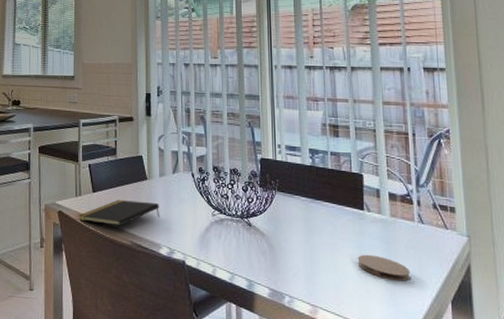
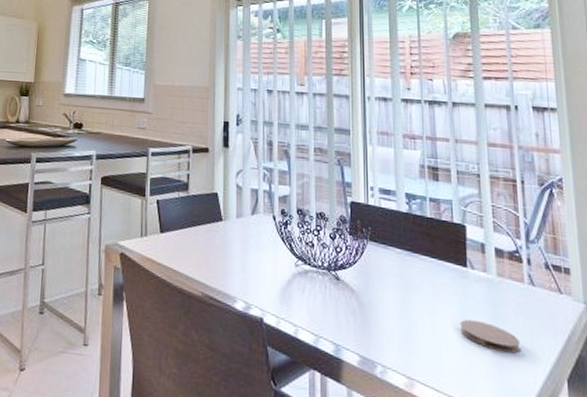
notepad: present [79,200,159,226] -> none [143,243,235,274]

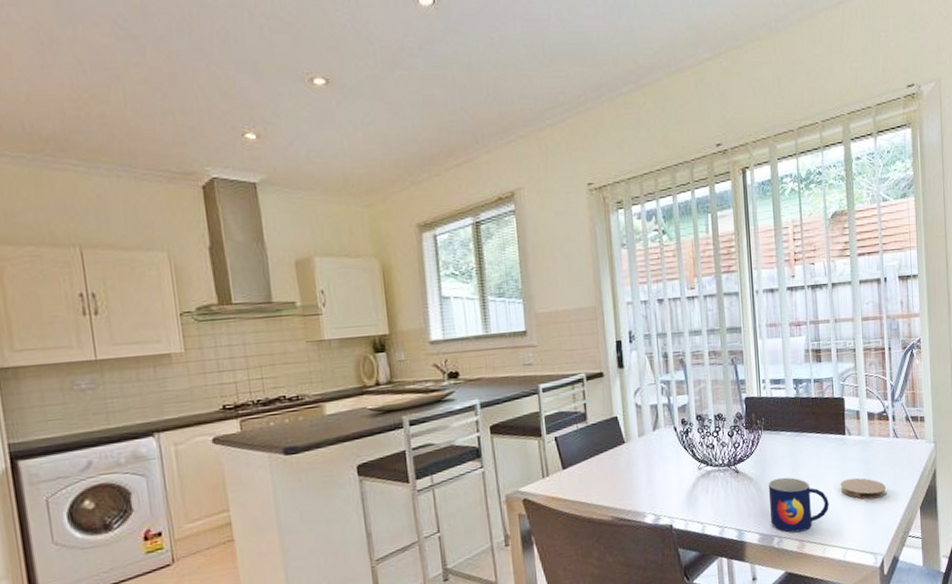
mug: none [372,297,445,368] -> present [768,477,829,533]

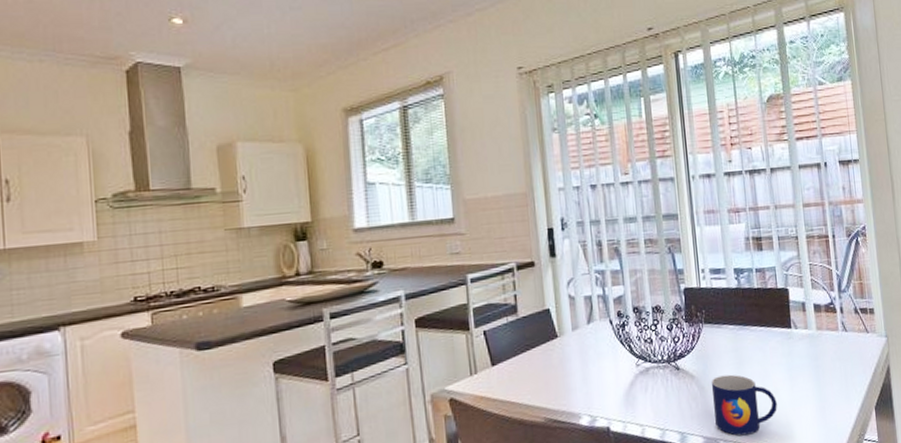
coaster: present [840,477,887,500] -> none [788,375,839,399]

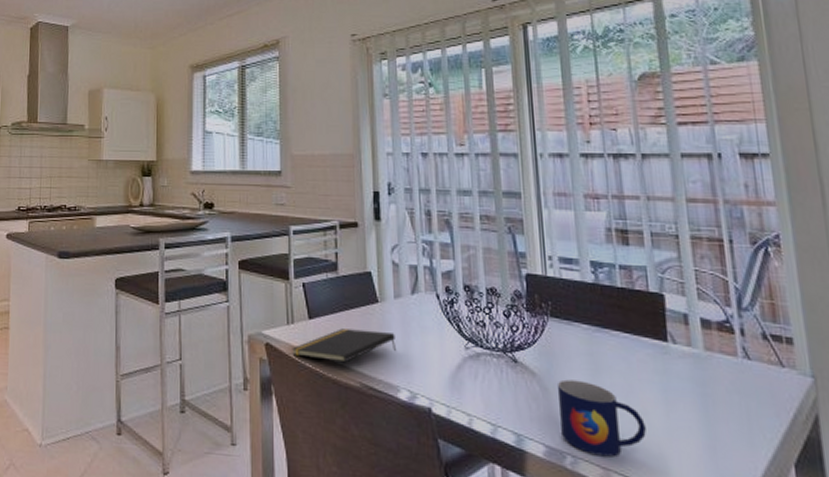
notepad: none [476,364,576,406] -> present [292,328,396,363]

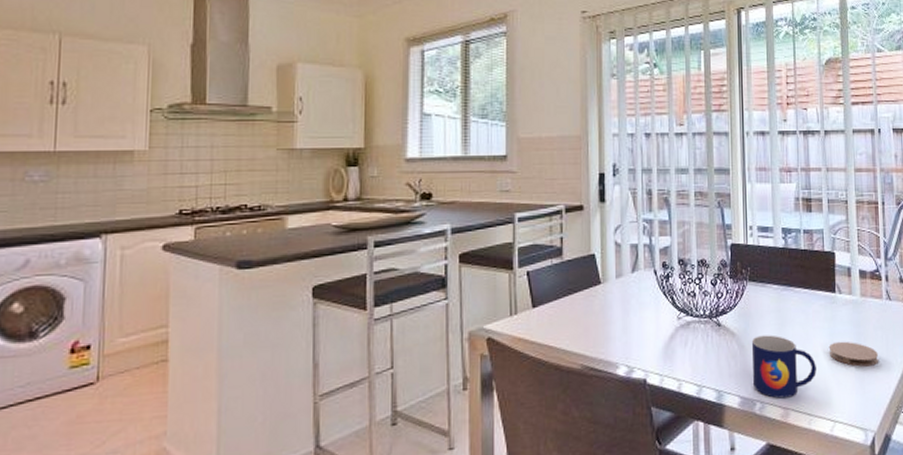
notepad: present [292,328,396,363] -> none [514,312,616,348]
coaster: none [661,400,738,438] -> present [828,341,879,367]

